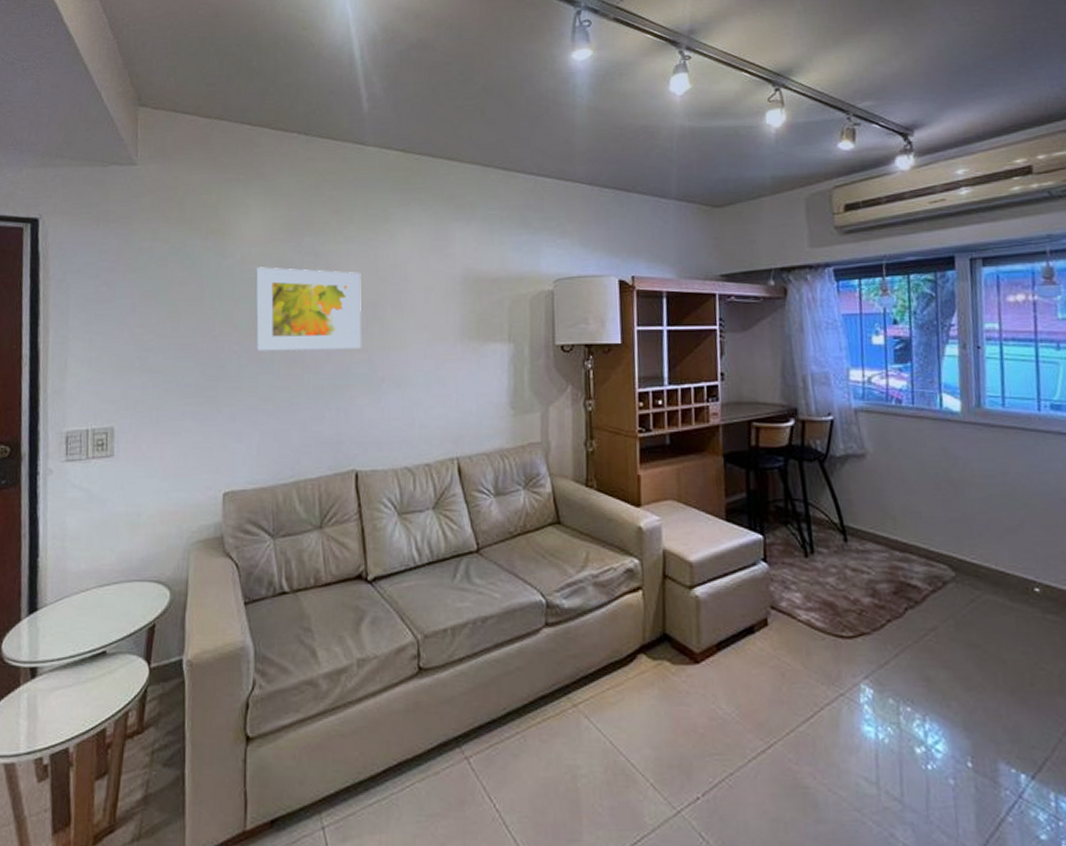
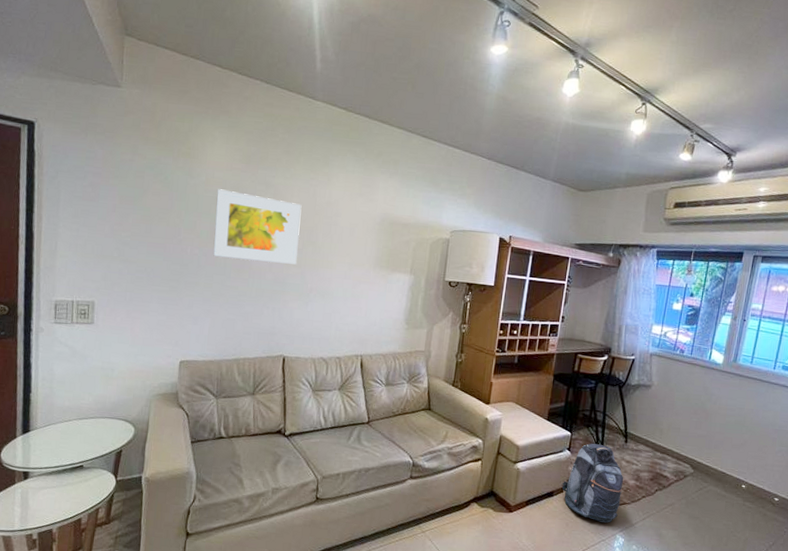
backpack: none [764,548,856,666] -> present [561,443,624,523]

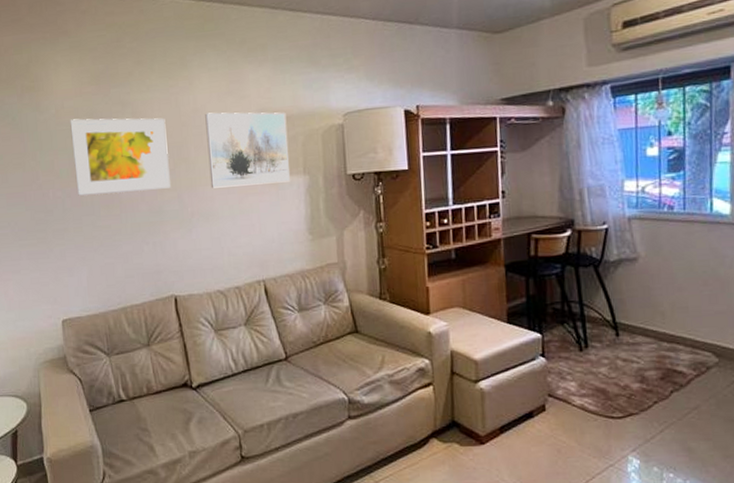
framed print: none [331,207,405,278] -> present [205,112,290,188]
backpack: present [561,443,624,523] -> none [542,343,625,442]

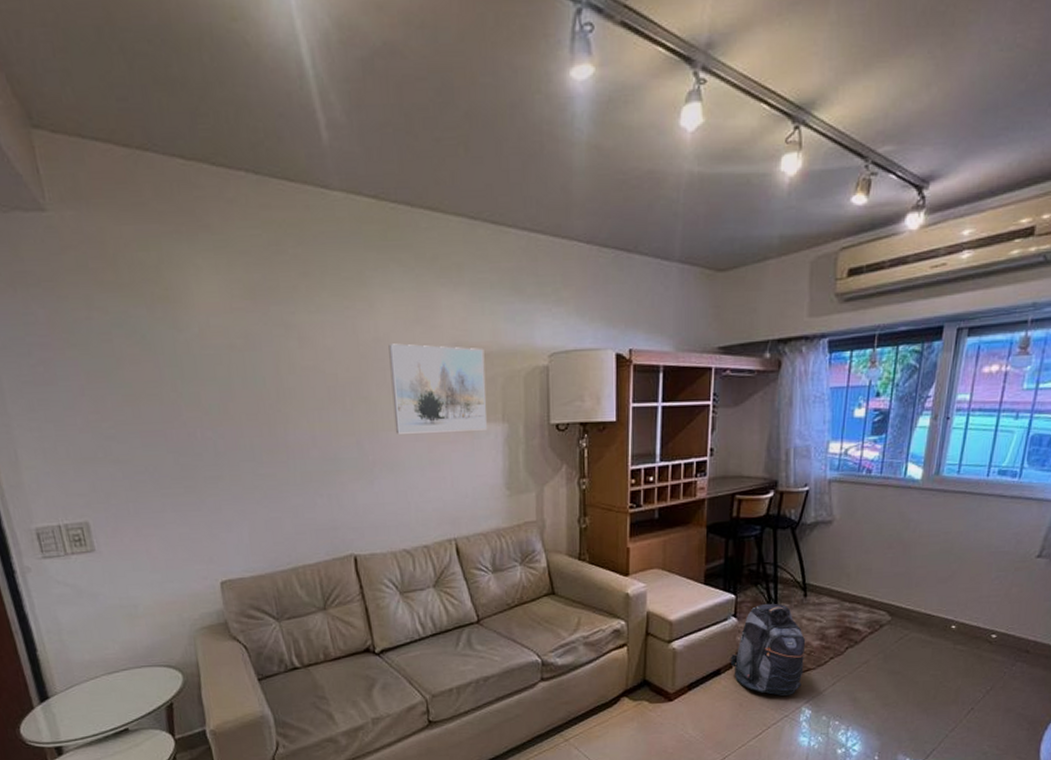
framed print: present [70,118,171,196] -> none [218,341,348,437]
backpack: none [542,343,625,442] -> present [730,604,806,696]

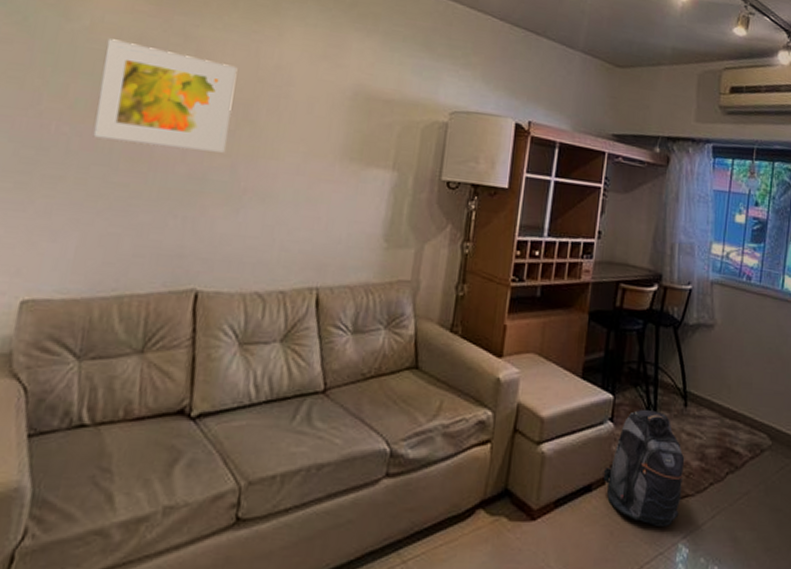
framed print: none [218,341,348,437] -> present [93,38,238,153]
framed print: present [388,343,487,434] -> none [276,73,386,175]

